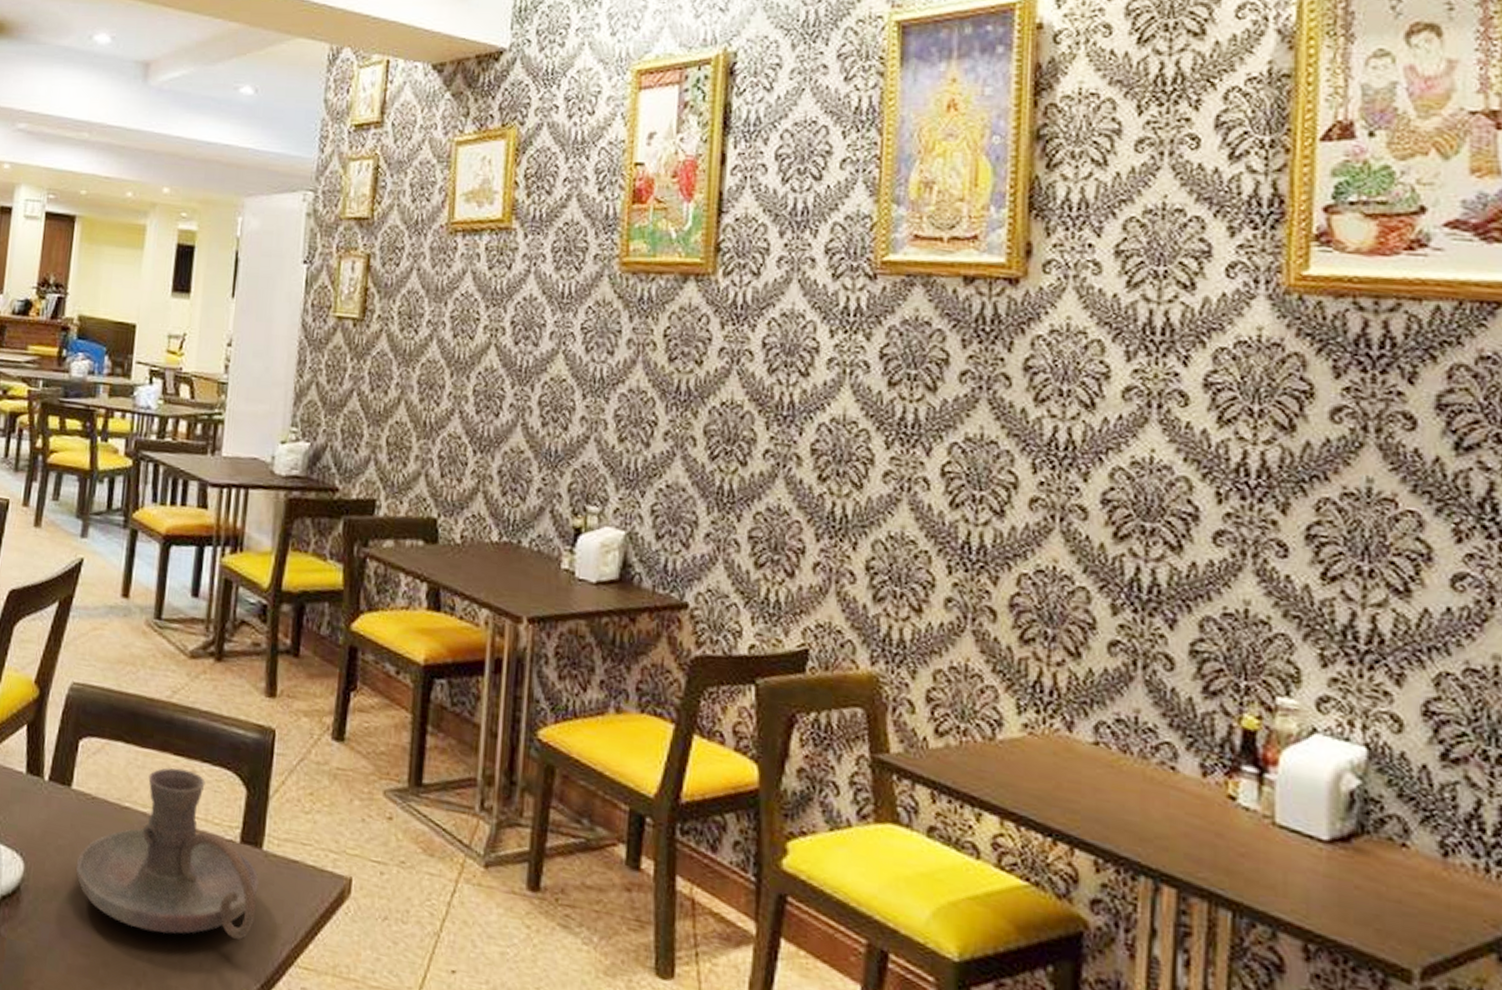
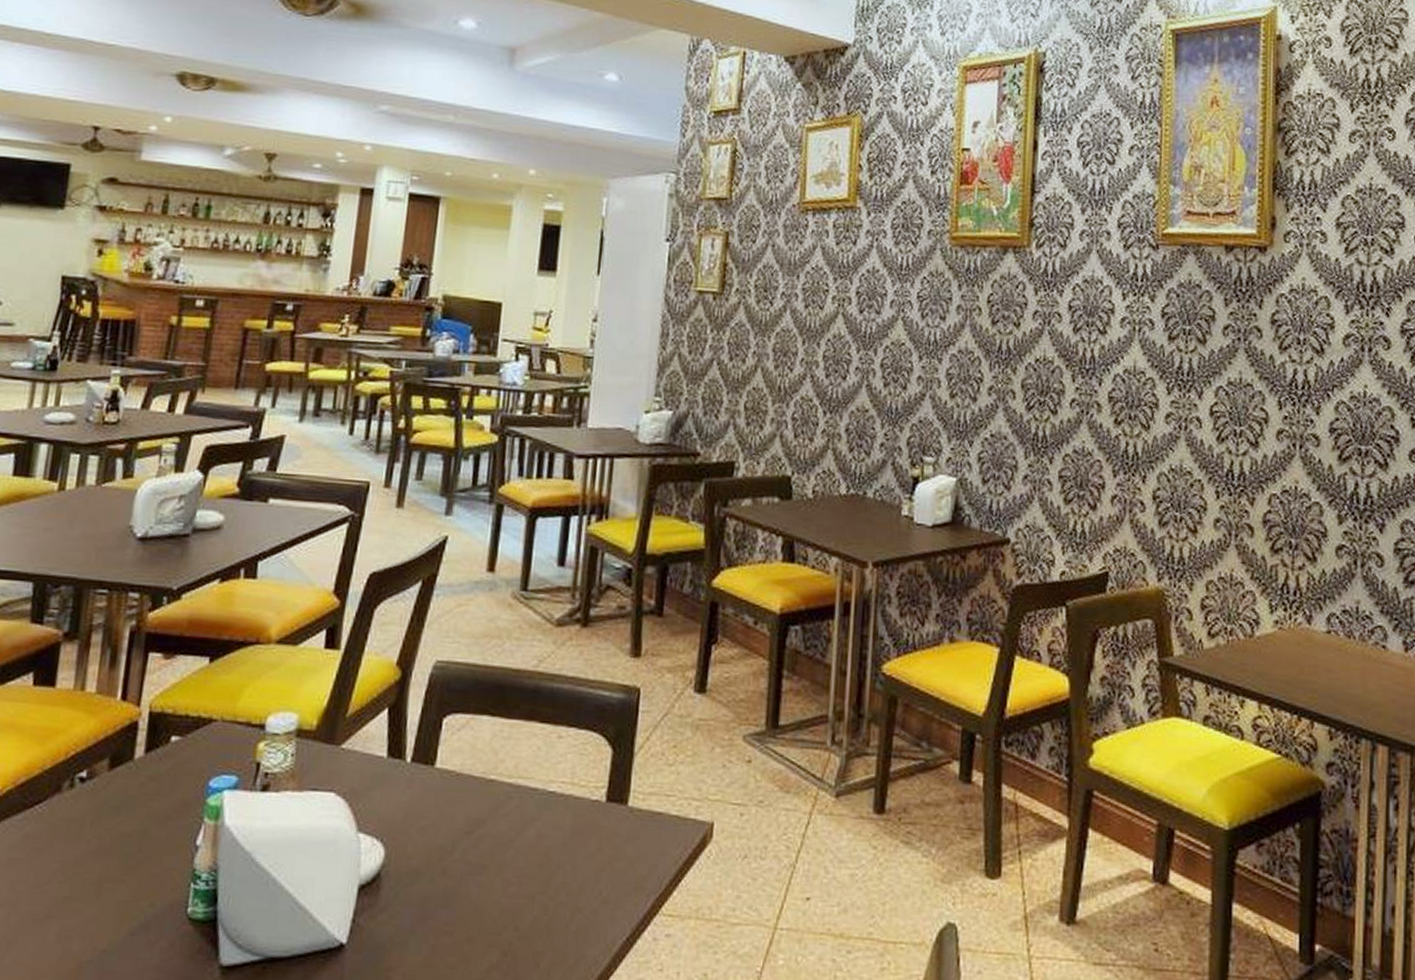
candle holder: present [75,767,259,940] -> none [439,735,625,901]

